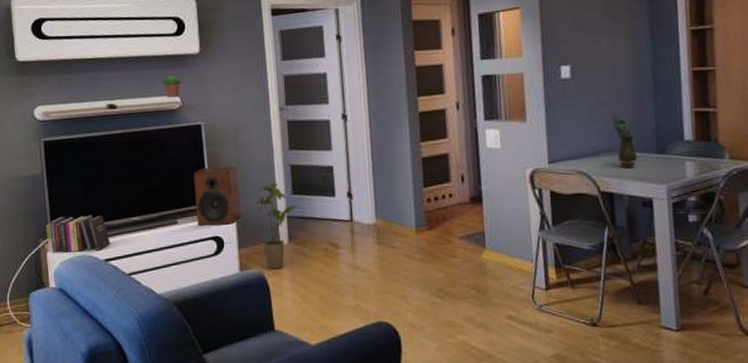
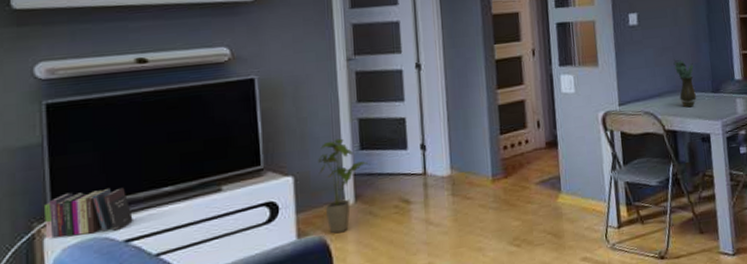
succulent plant: present [160,75,182,98] -> none [204,25,232,50]
speaker: present [193,166,241,226] -> none [243,122,300,192]

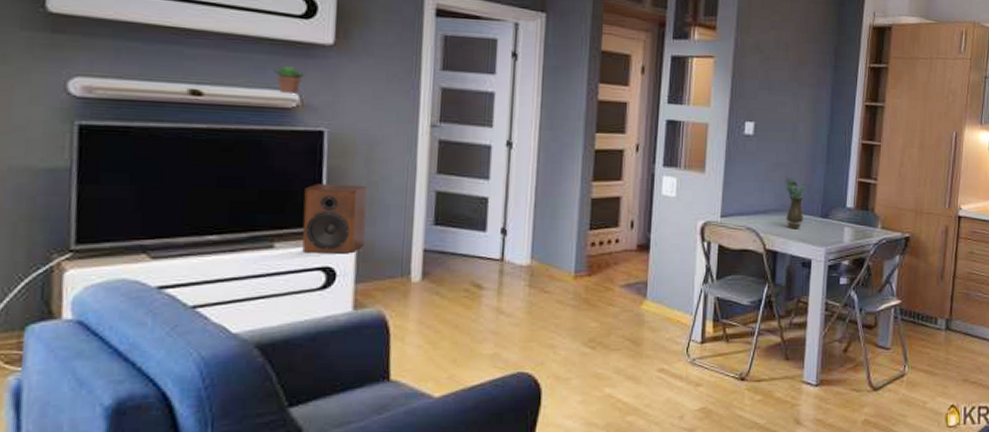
books: present [45,187,133,240] -> none [66,226,170,276]
succulent plant: none [204,25,232,50] -> present [272,66,304,94]
speaker: none [243,122,300,192] -> present [302,183,368,254]
house plant: present [318,138,370,234] -> none [385,209,444,310]

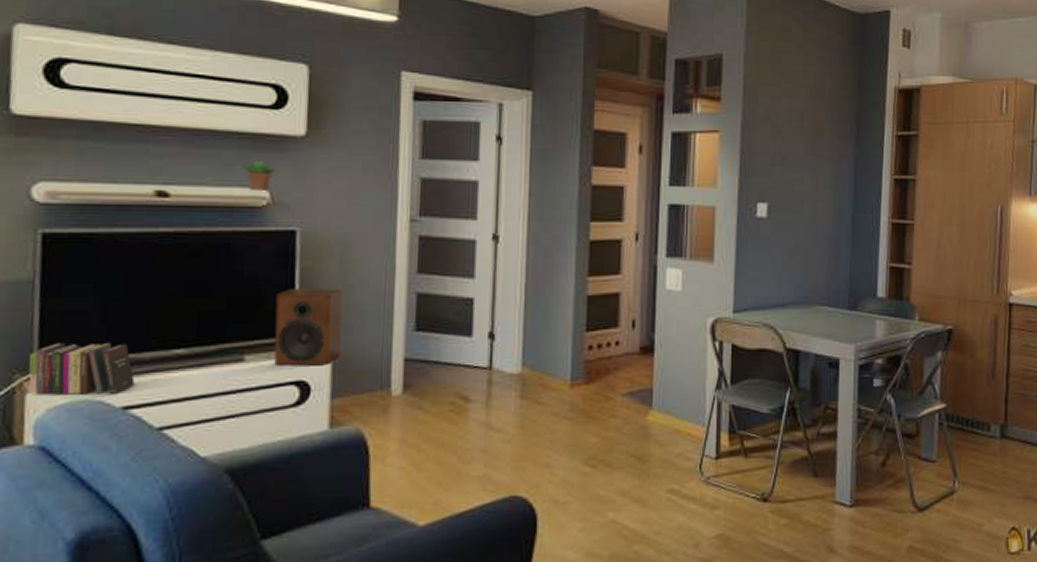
books: none [66,226,170,276] -> present [28,342,135,396]
vase: present [785,177,805,229] -> none [805,264,829,324]

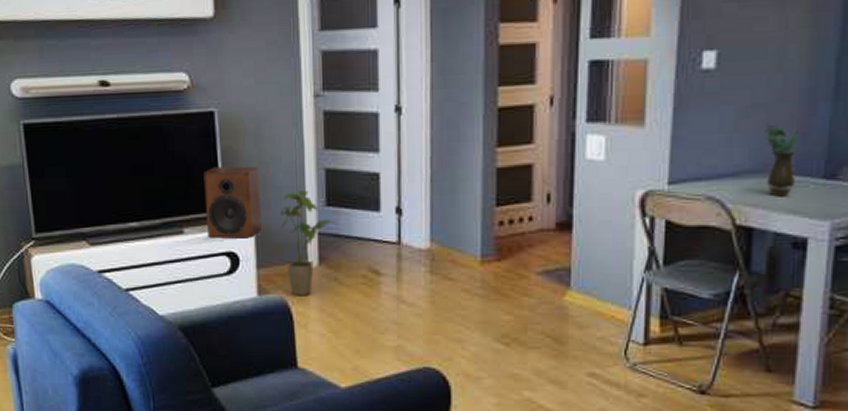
books: present [28,342,135,396] -> none [30,216,104,261]
succulent plant: present [241,161,275,191] -> none [163,46,191,75]
house plant: none [363,314,426,428] -> present [280,190,337,297]
vase: none [805,264,829,324] -> present [765,124,798,197]

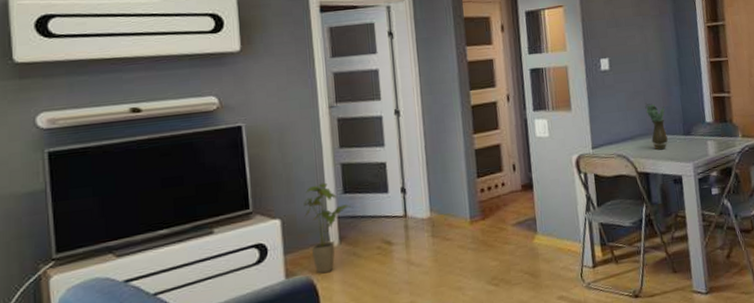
speaker: present [203,166,261,239] -> none [232,167,287,235]

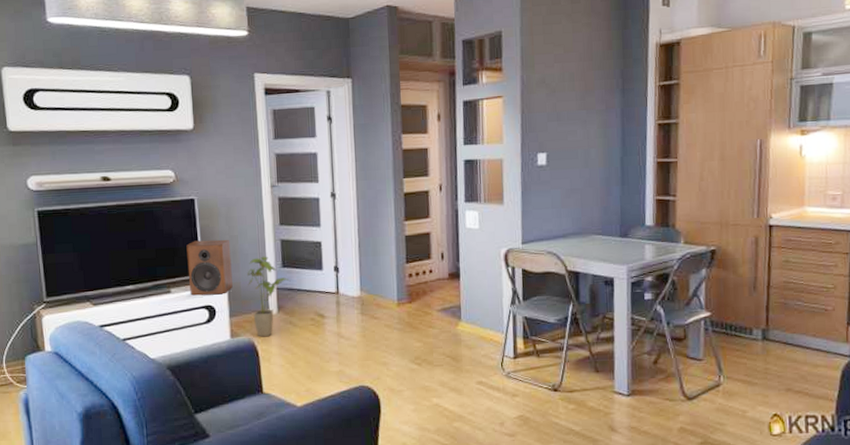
speaker: none [232,167,287,235] -> present [186,239,233,296]
vase: present [645,103,668,150] -> none [581,201,602,250]

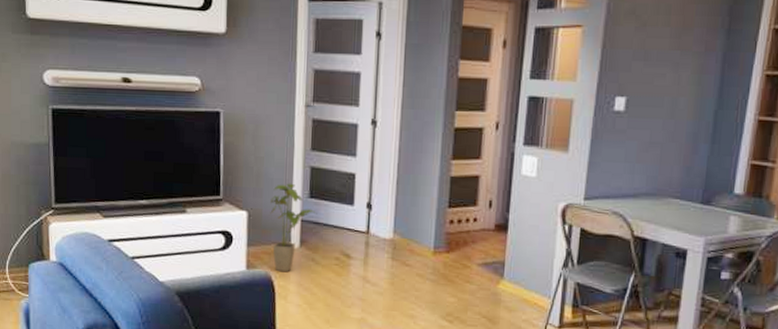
speaker: present [186,239,233,296] -> none [206,158,255,221]

